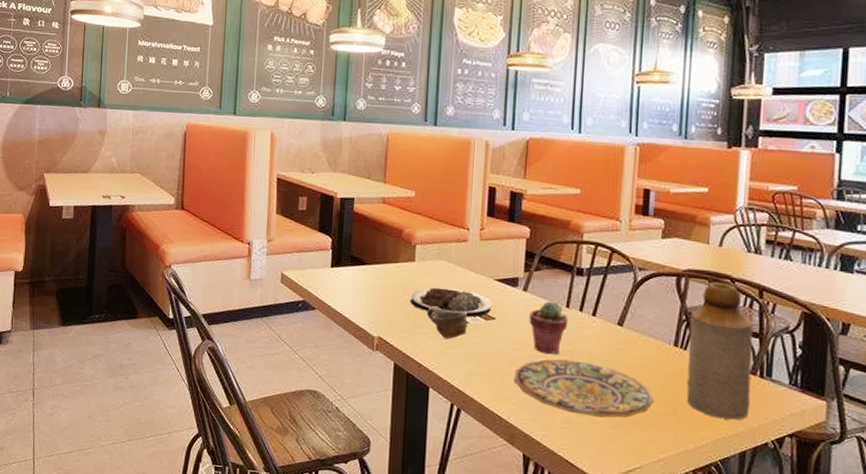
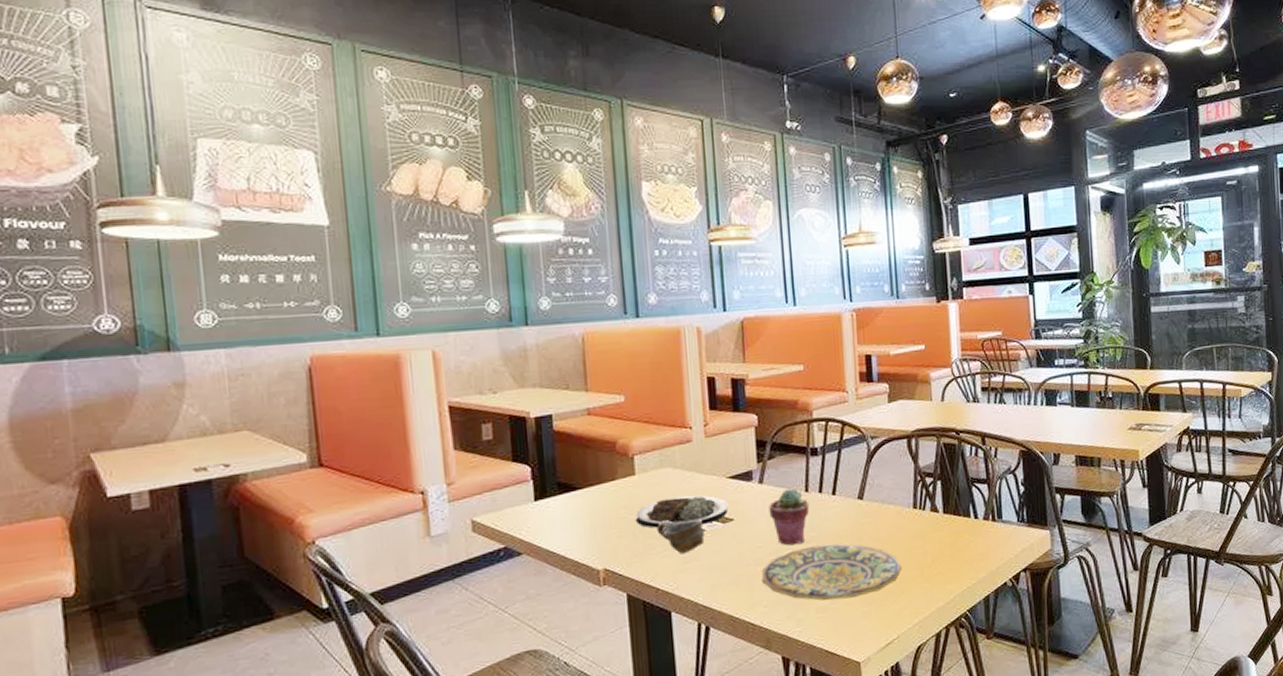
bottle: present [686,281,753,420] -> none [924,436,988,570]

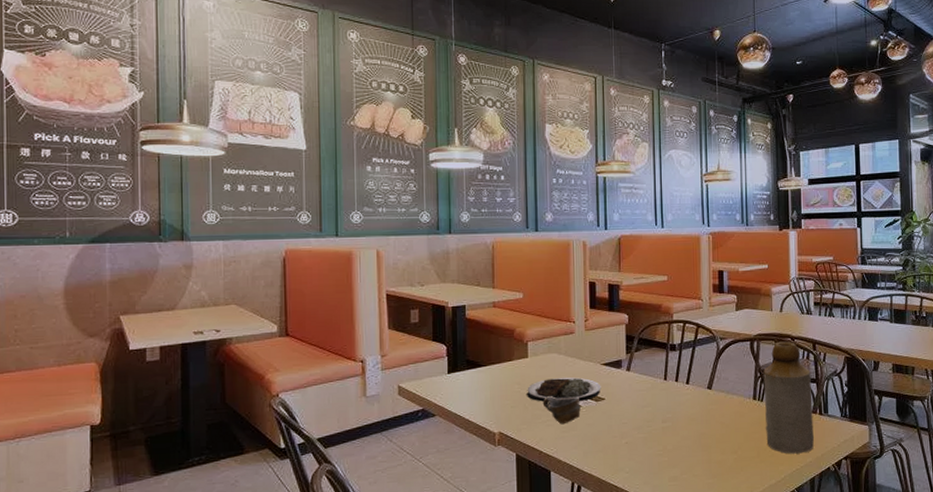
plate: present [761,543,902,601] -> none [625,424,741,472]
potted succulent: present [769,488,810,546] -> none [634,376,667,424]
bottle: none [924,436,988,570] -> present [763,341,815,454]

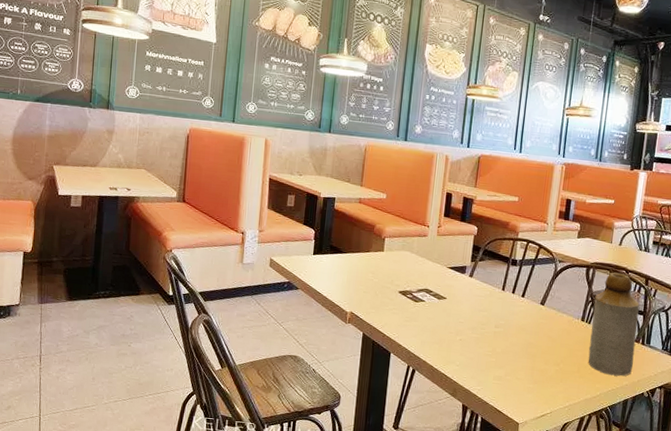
plate: present [527,377,601,403] -> none [378,272,445,297]
cup: present [542,396,581,425] -> none [391,288,424,315]

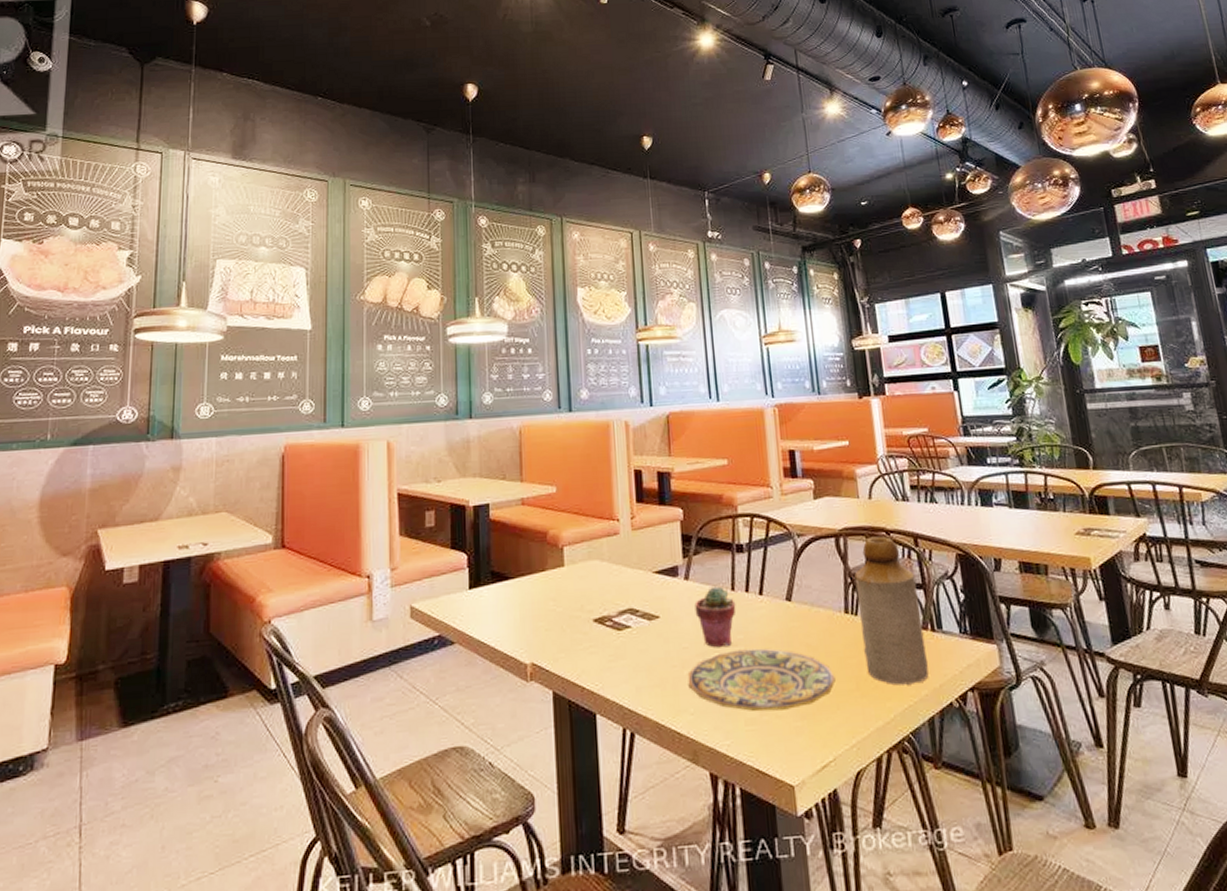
plate: none [458,330,564,376] -> present [687,648,836,712]
potted succulent: none [473,285,503,327] -> present [694,586,737,648]

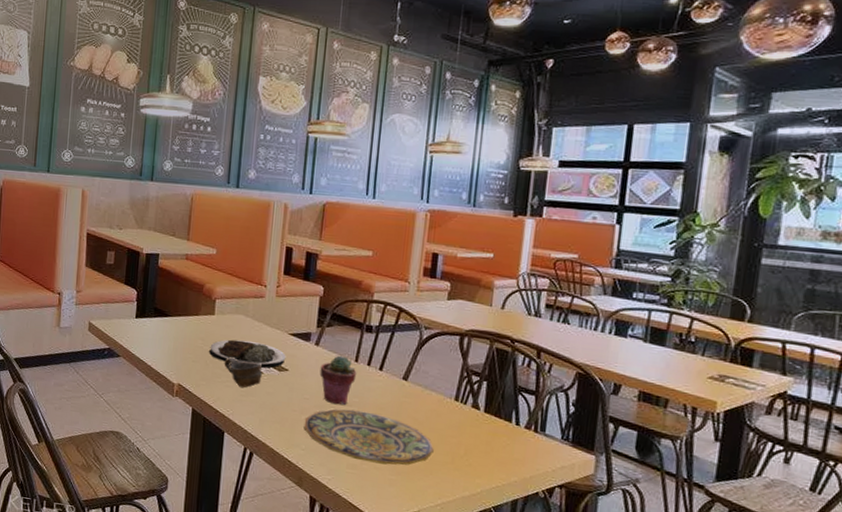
plate: none [564,590,655,623] -> present [209,339,286,368]
cup: none [583,614,631,652] -> present [224,357,262,388]
bottle: present [854,536,929,685] -> none [464,342,530,471]

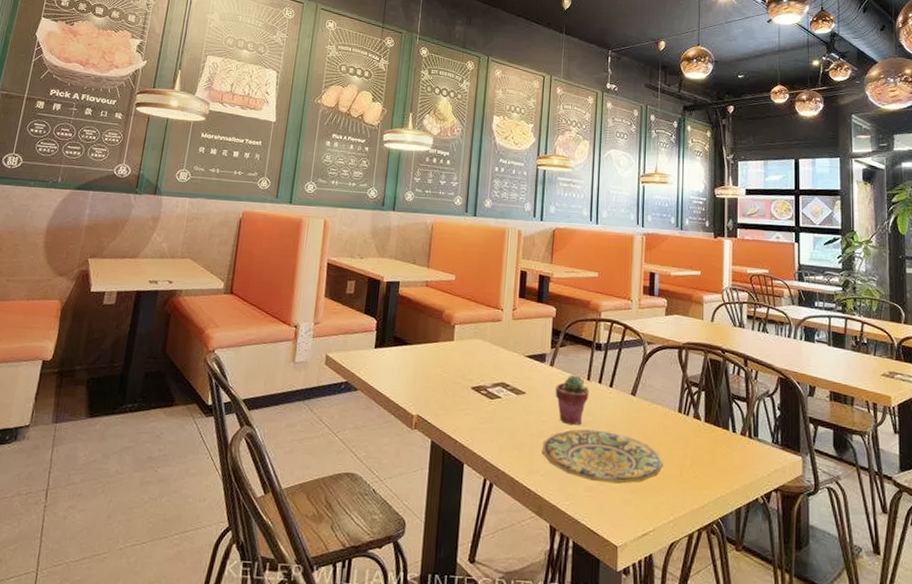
plate: present [209,339,286,368] -> none [448,365,523,393]
cup: present [224,357,262,388] -> none [463,383,501,415]

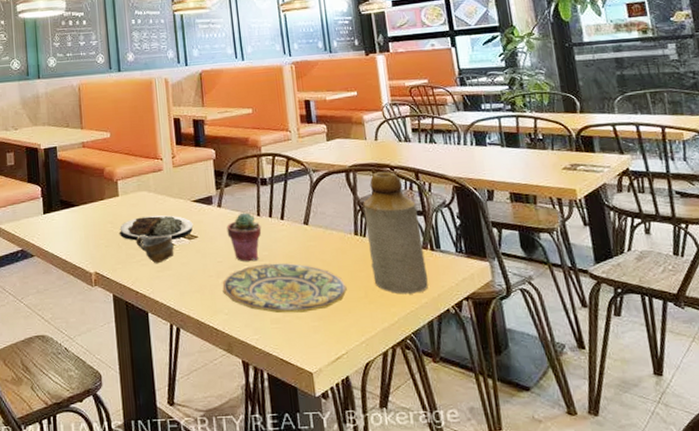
plate: none [448,365,523,393] -> present [119,215,193,242]
cup: none [463,383,501,415] -> present [136,234,175,264]
bottle: none [689,353,743,479] -> present [363,171,428,294]

